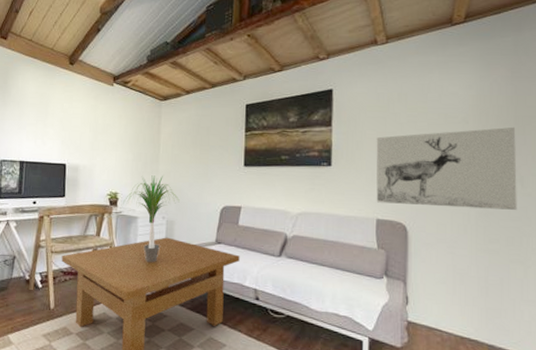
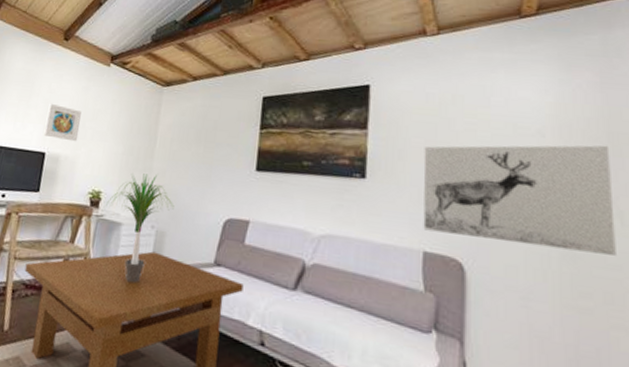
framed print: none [62,121,94,153] -> present [43,103,82,142]

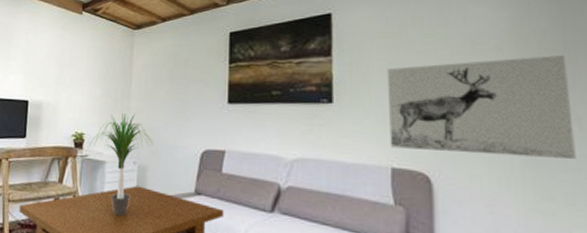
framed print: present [43,103,82,142] -> none [25,53,59,88]

